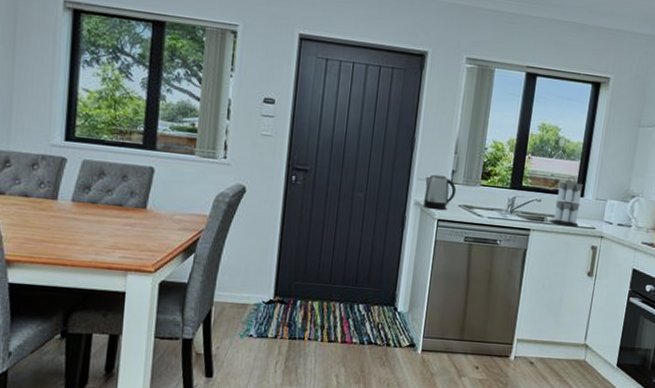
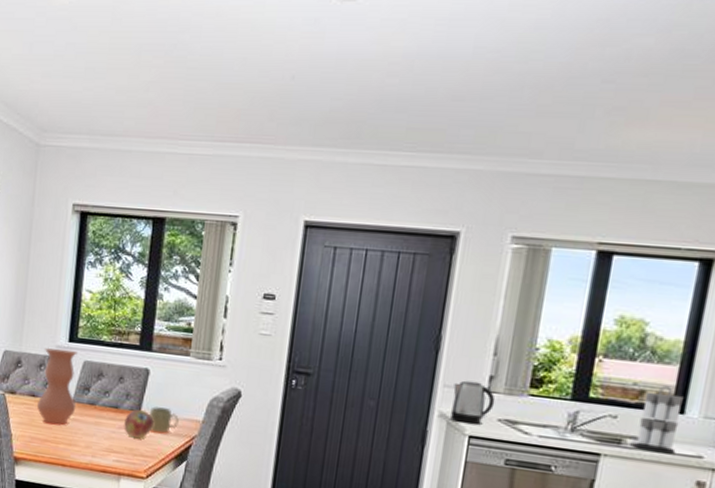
vase: none [31,146,76,225] -> present [37,347,77,425]
fruit: none [129,206,160,235] -> present [124,409,154,439]
mug: none [156,203,186,230] -> present [149,406,179,434]

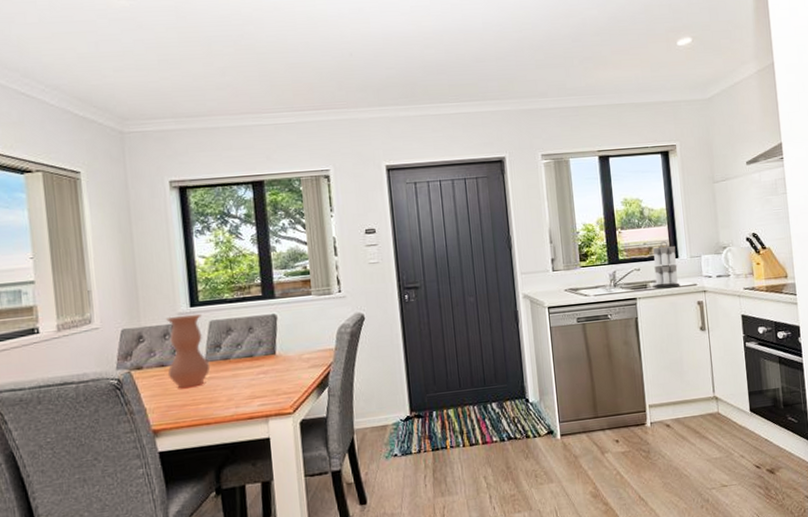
fruit: present [124,409,154,439] -> none [261,352,290,380]
mug: present [149,406,179,434] -> none [284,345,314,371]
kettle: present [450,380,496,425] -> none [528,265,560,299]

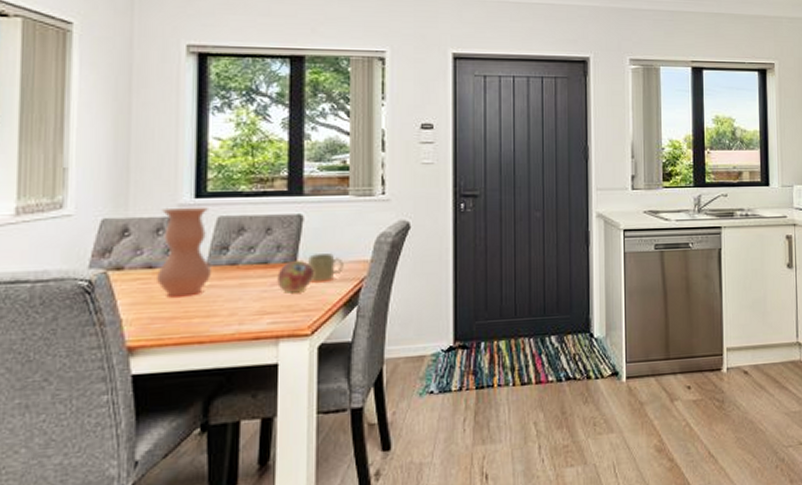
fruit: none [261,352,290,380] -> present [277,259,313,293]
mug: none [284,345,314,371] -> present [308,253,344,284]
spice rack: present [652,241,680,289] -> none [742,166,769,219]

